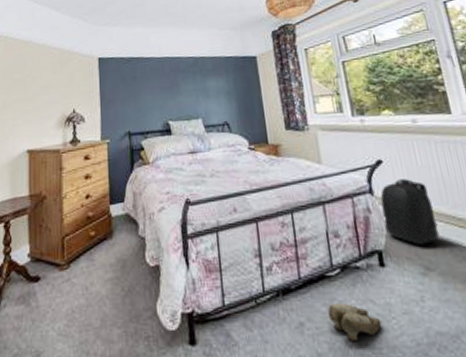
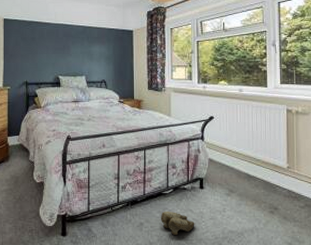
backpack: present [380,179,440,245] -> none [208,131,243,175]

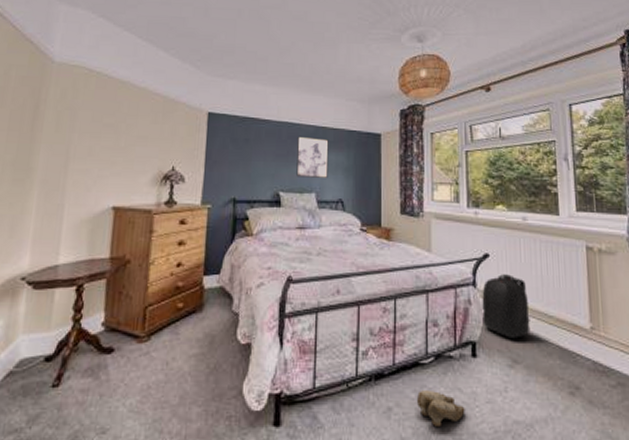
wall art: none [71,34,94,65] -> present [296,136,329,178]
backpack: none [208,131,243,175] -> present [482,274,531,338]

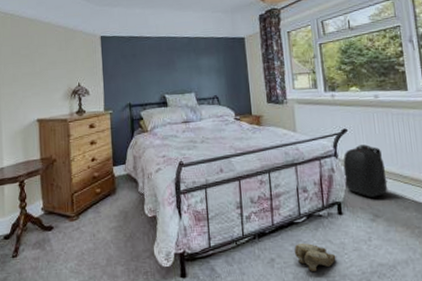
wall art: present [296,136,329,178] -> none [175,47,204,81]

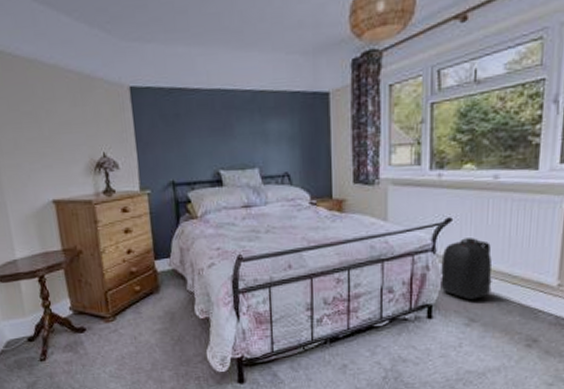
slippers: present [294,242,336,272] -> none [370,348,419,379]

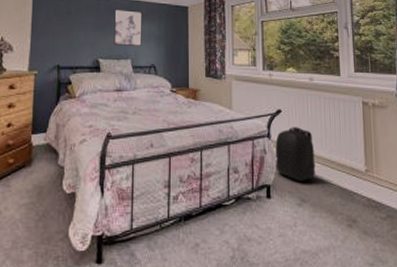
wall art: none [233,104,271,152] -> present [114,9,142,46]

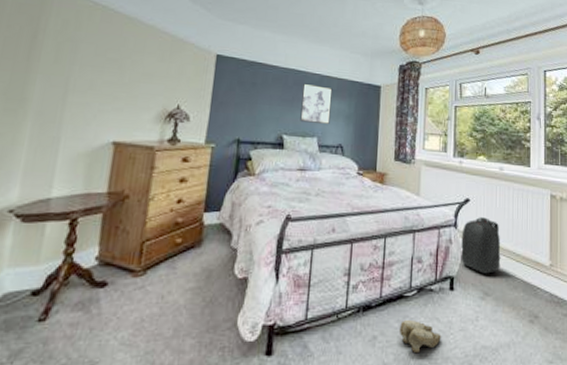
slippers: none [219,227,261,259] -> present [399,319,441,354]

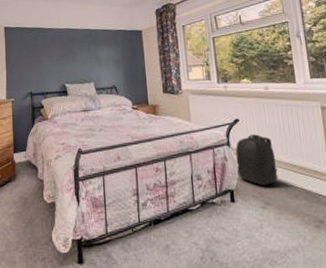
wall art: present [300,83,333,124] -> none [76,38,103,71]
slippers: present [399,319,441,354] -> none [188,229,229,259]

